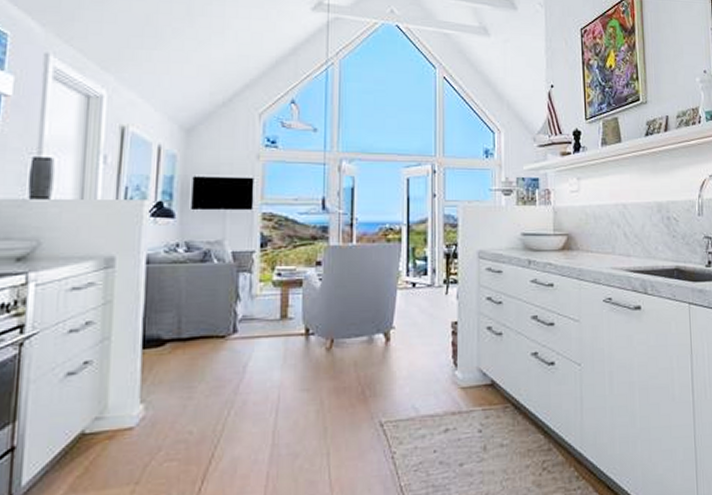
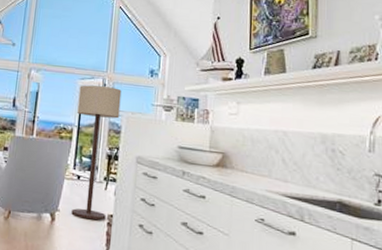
floor lamp: none [405,174,455,332] -> present [71,85,122,221]

